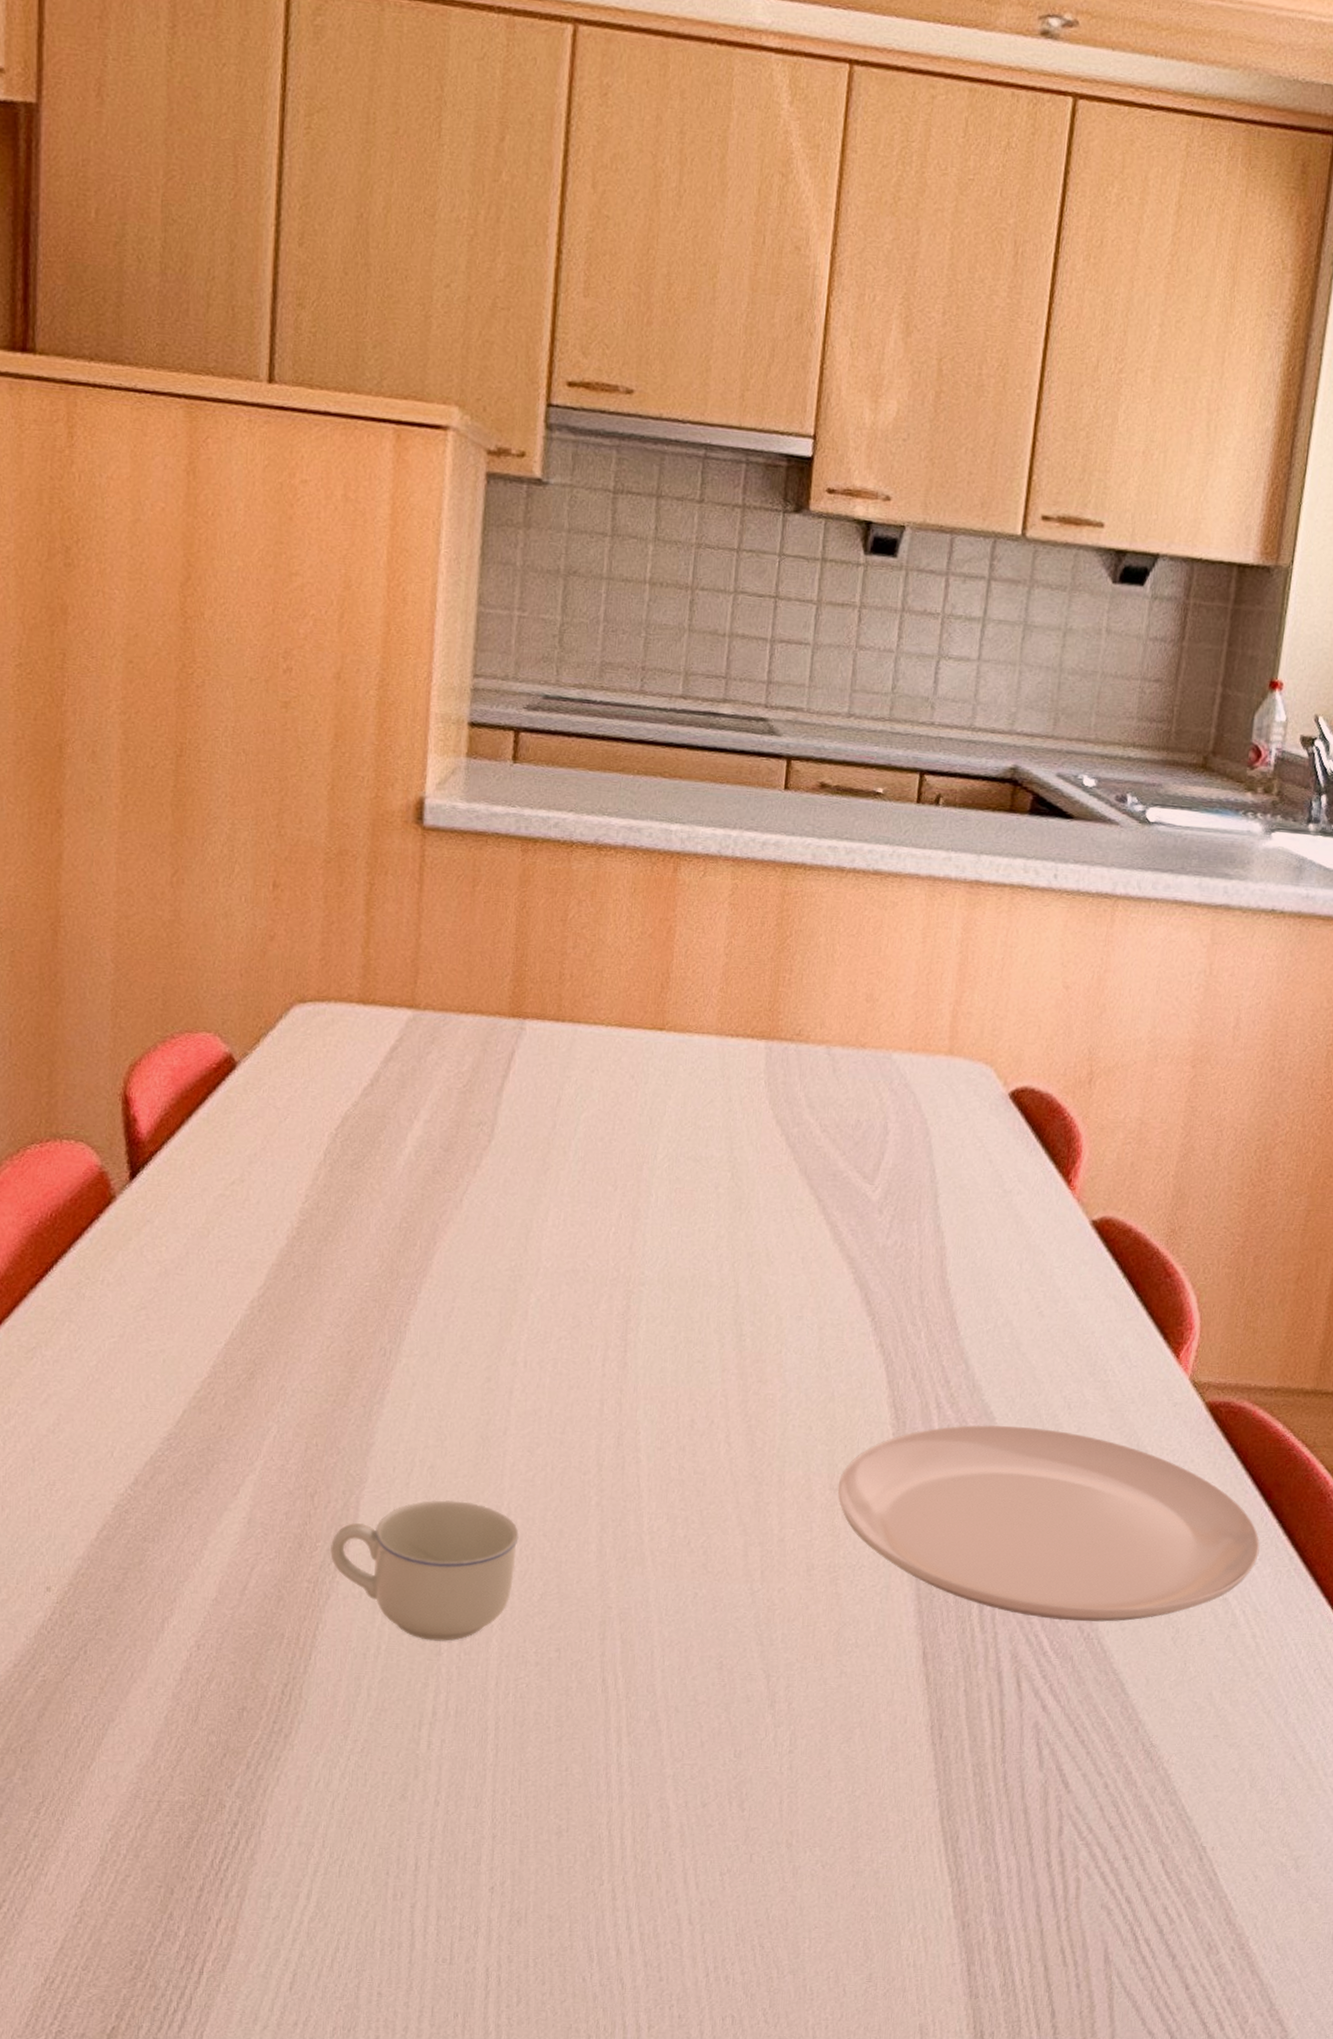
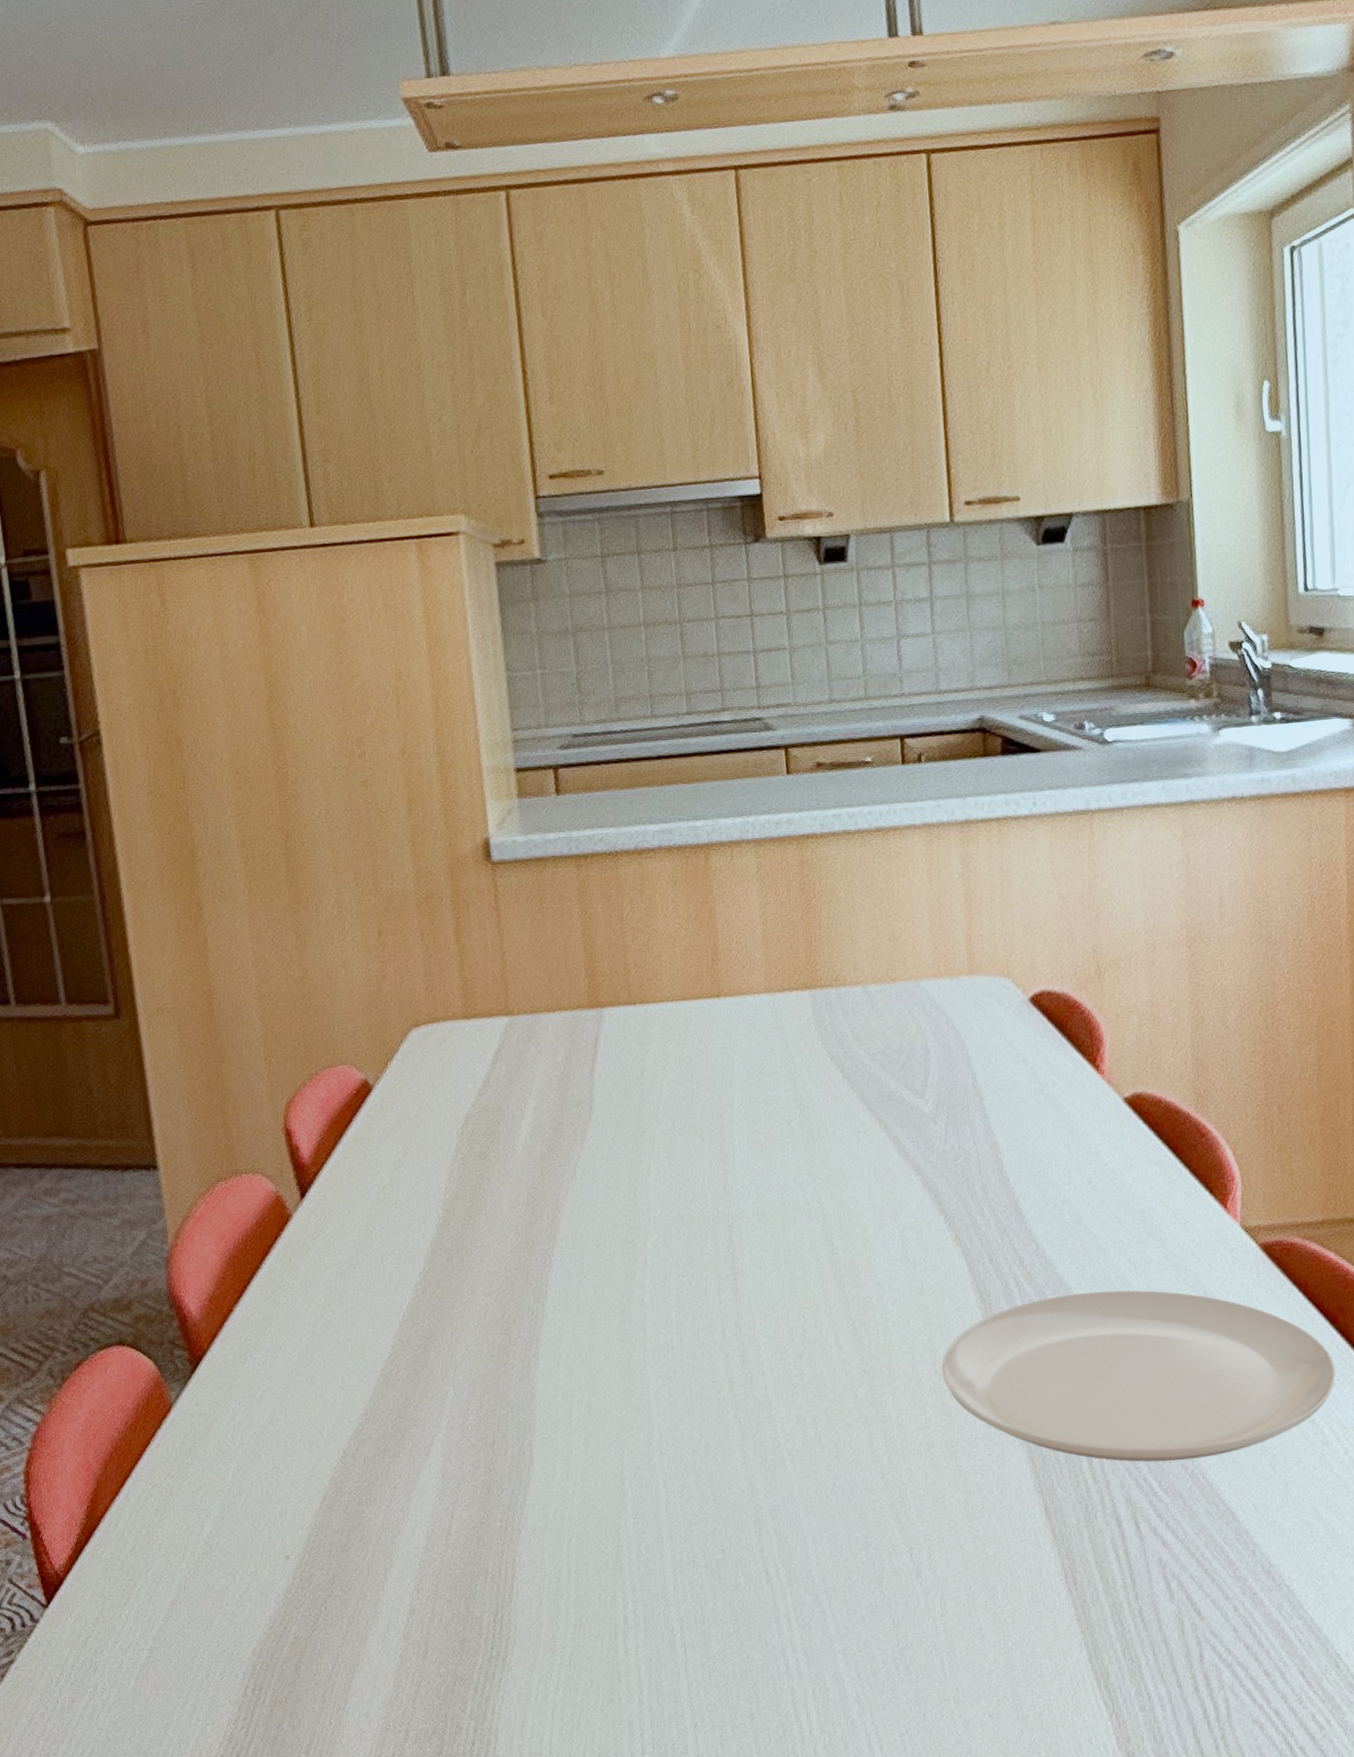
cup: present [330,1500,519,1641] -> none [514,1431,674,1558]

